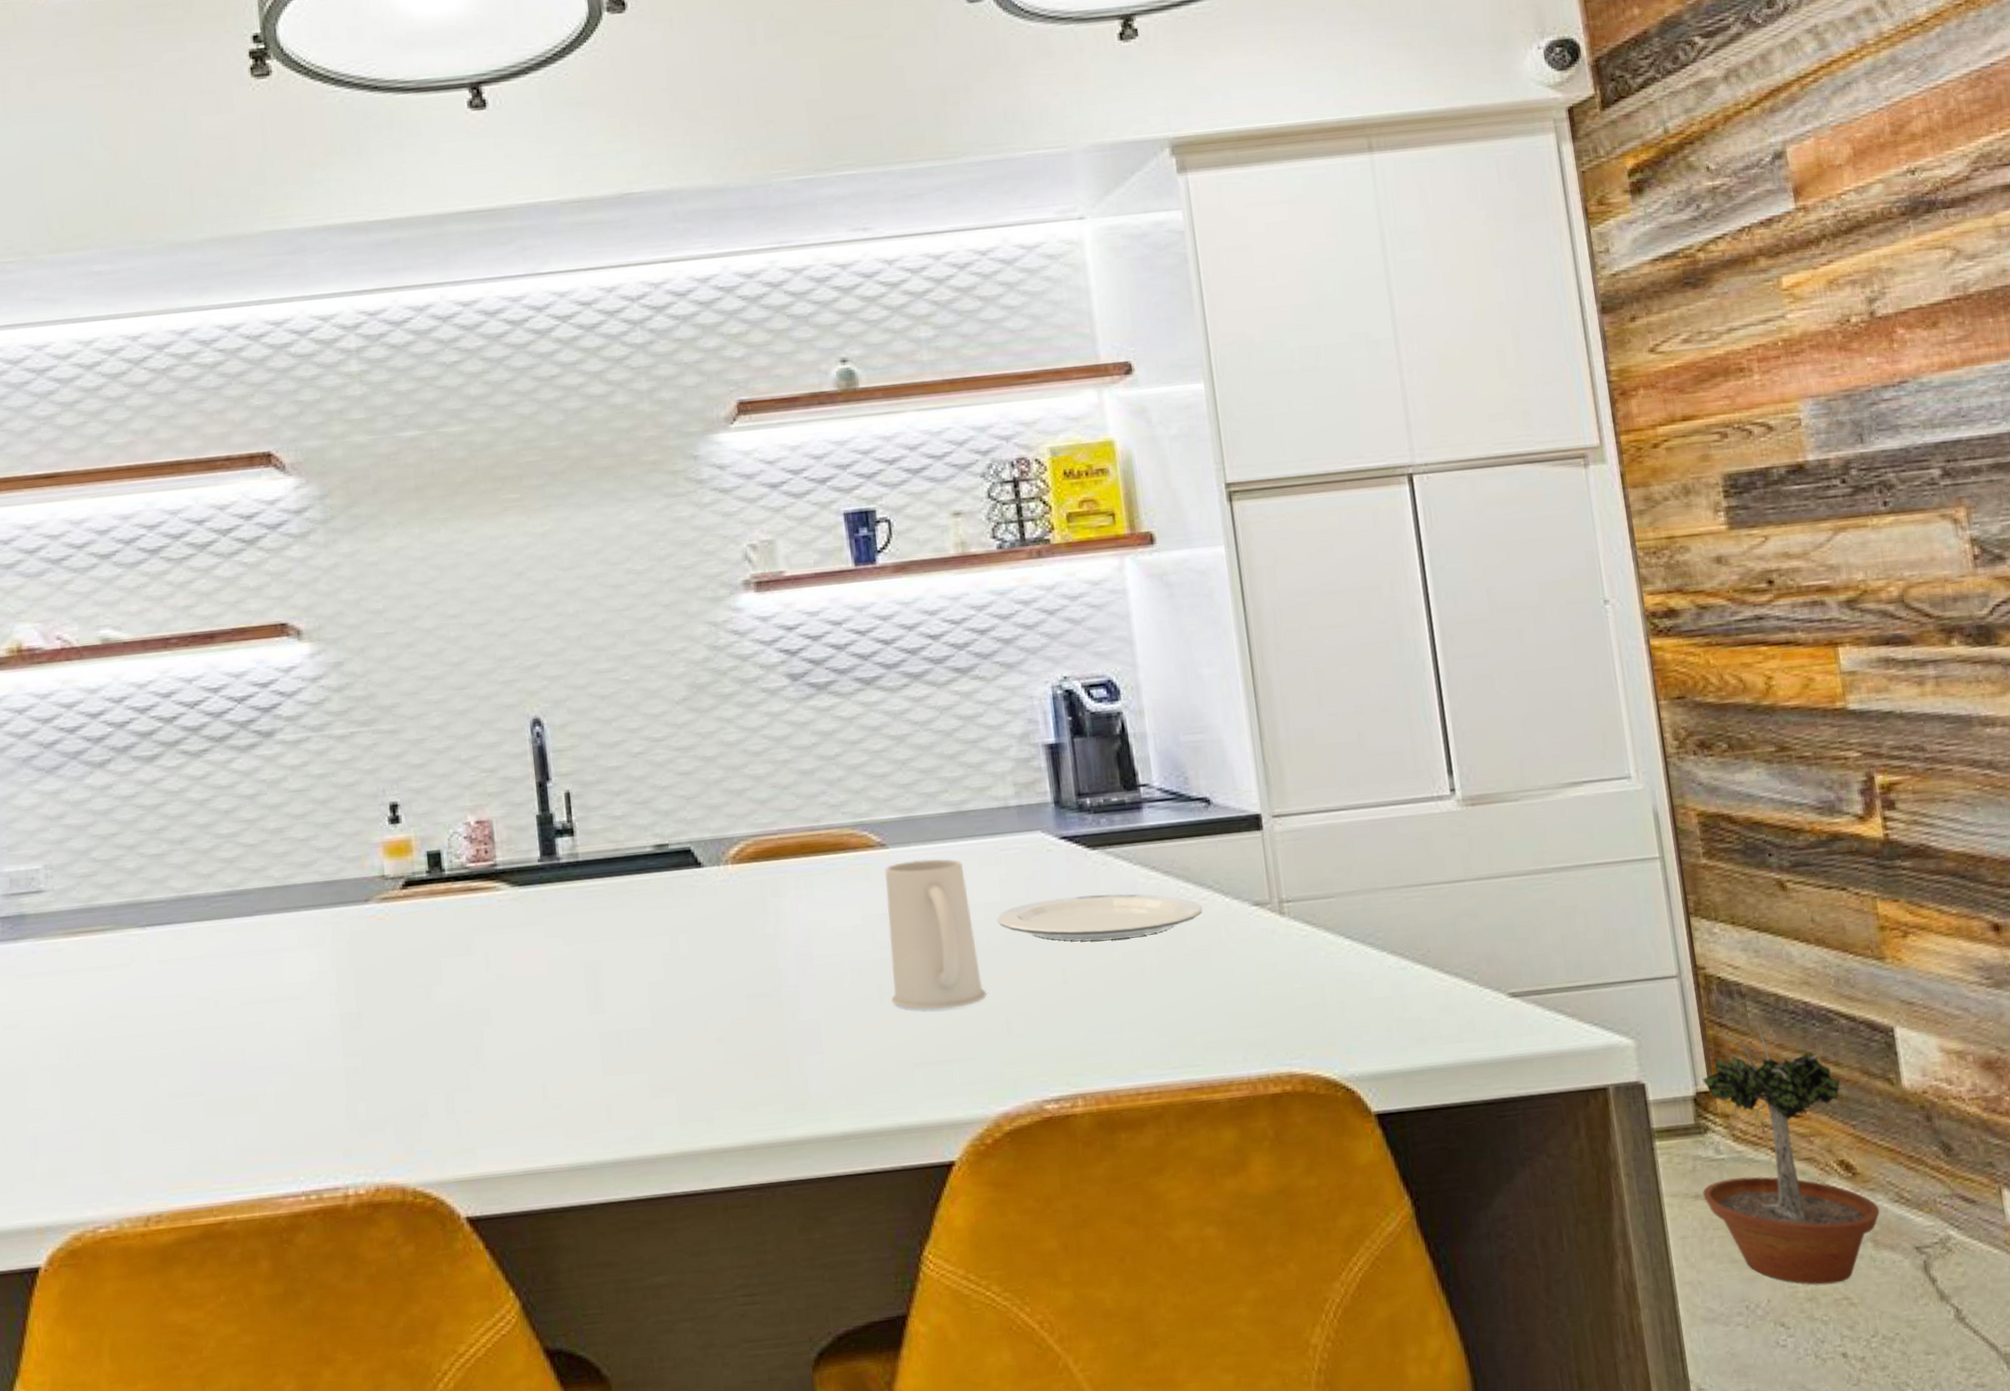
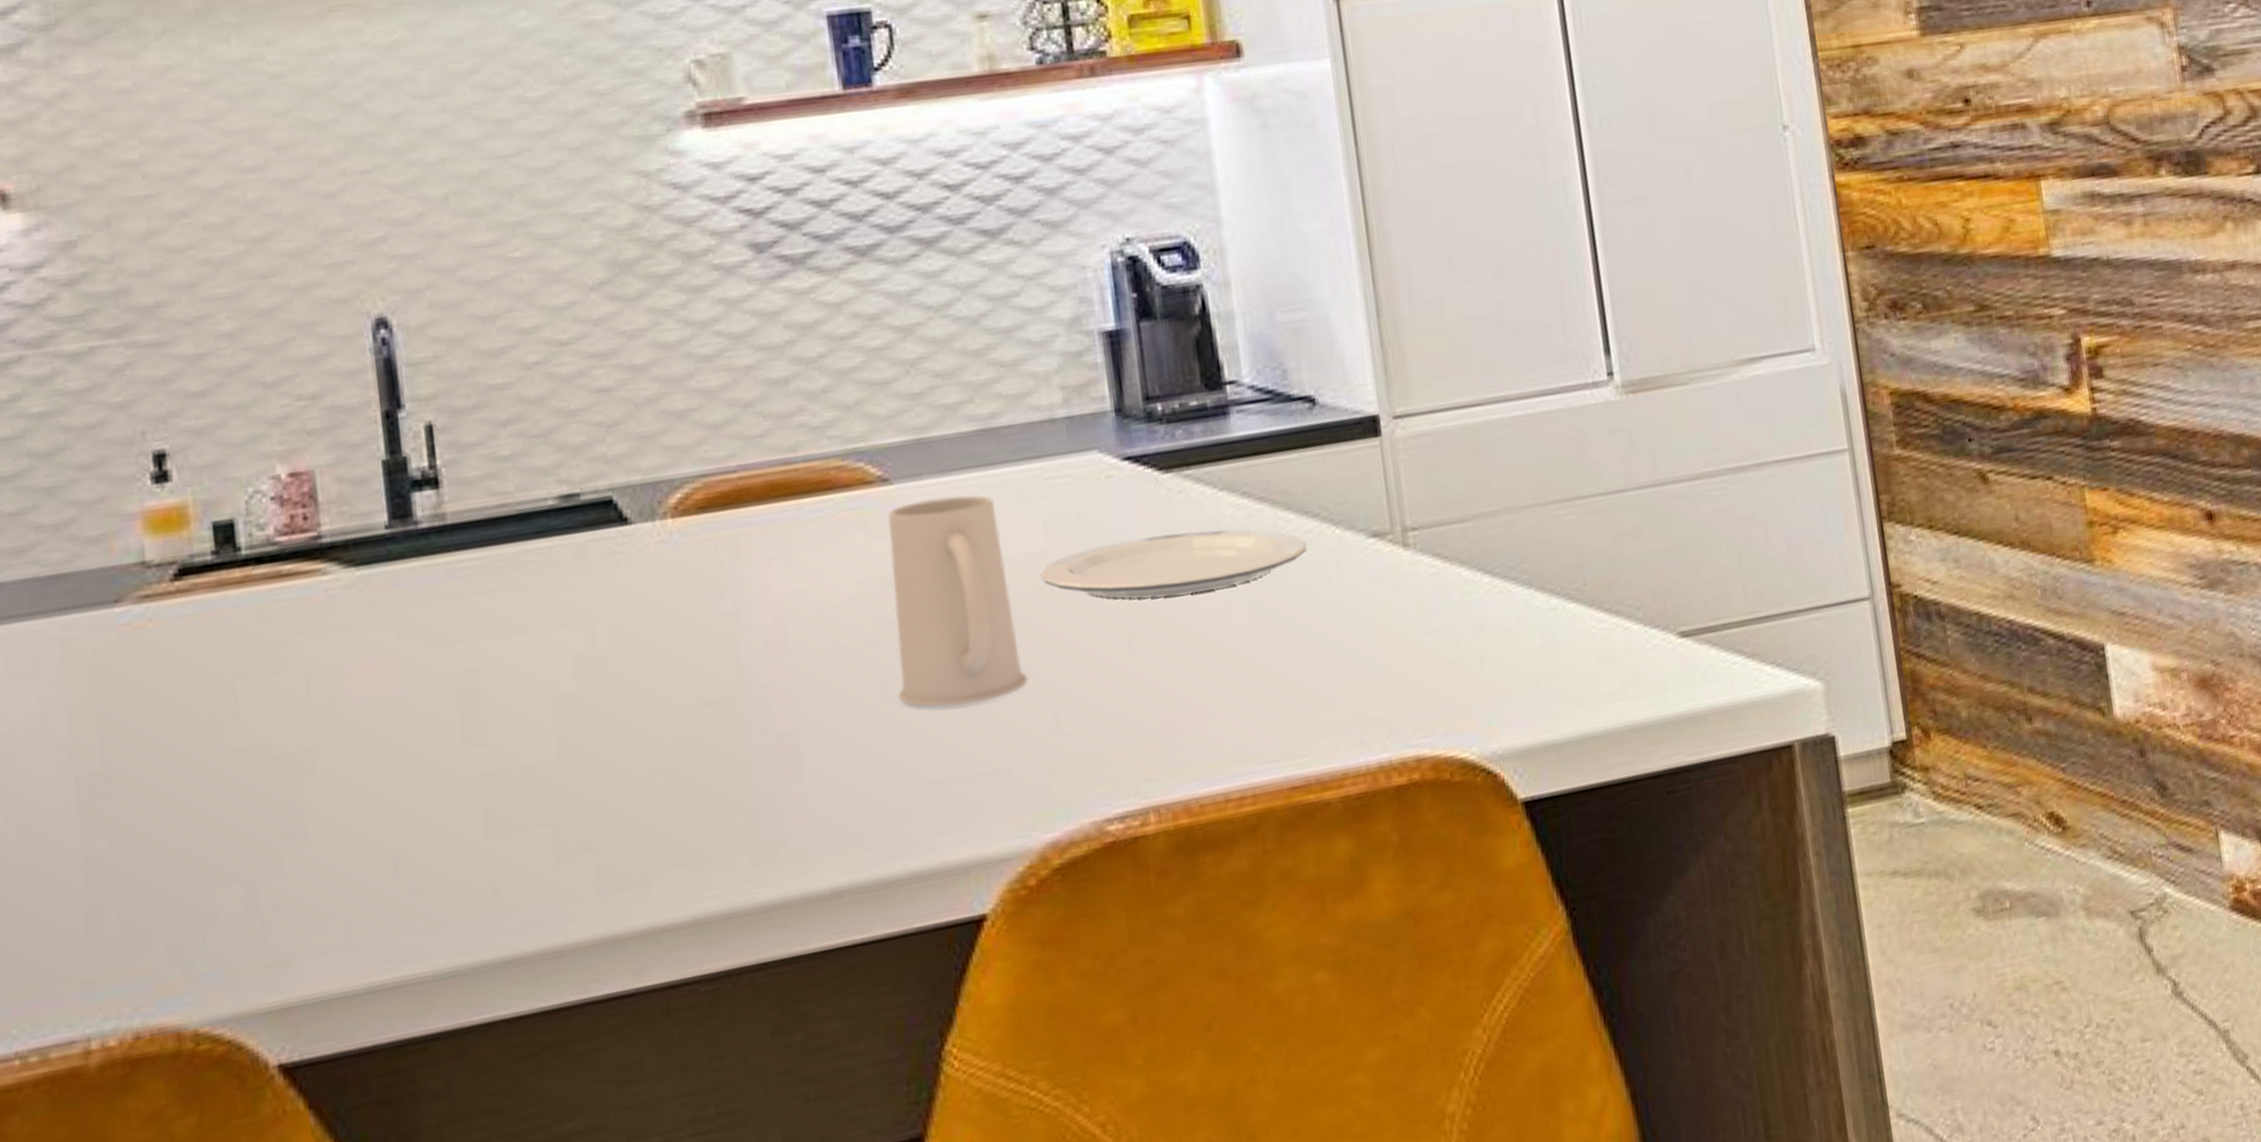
potted tree: present [1702,1018,1880,1284] -> none [1898,644,2093,970]

